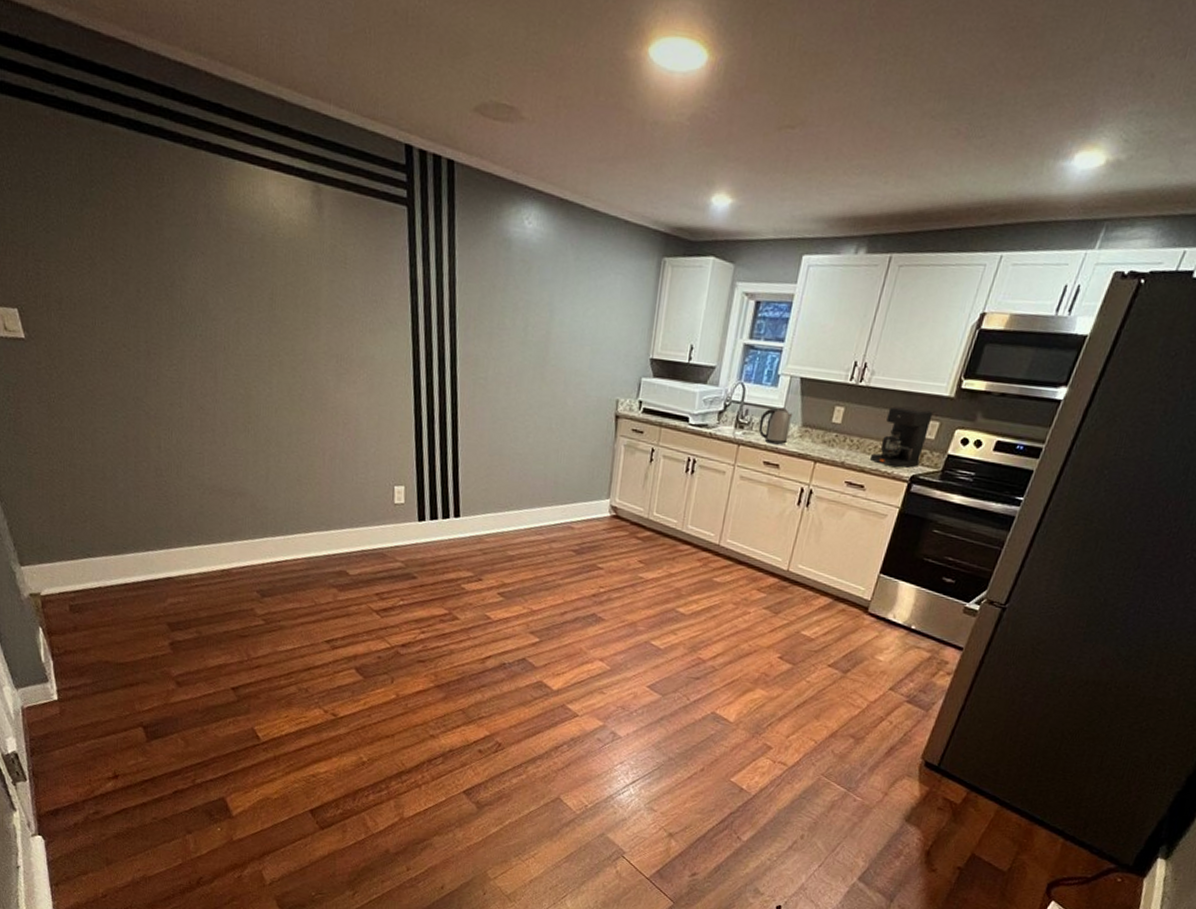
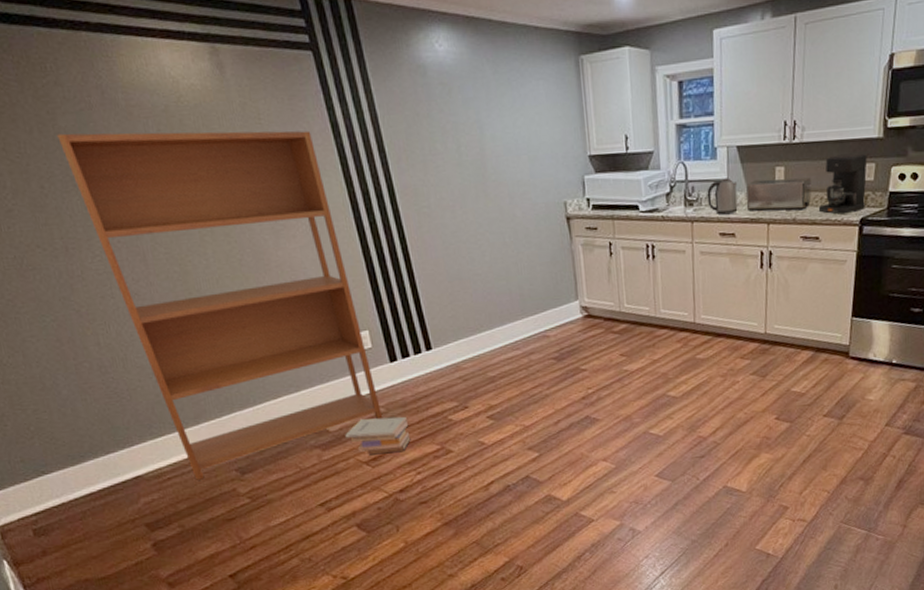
bookshelf: none [161,243,401,594] -> present [57,130,383,480]
books: none [362,570,423,609] -> present [345,416,411,455]
toaster: none [796,415,869,455] -> present [746,177,812,211]

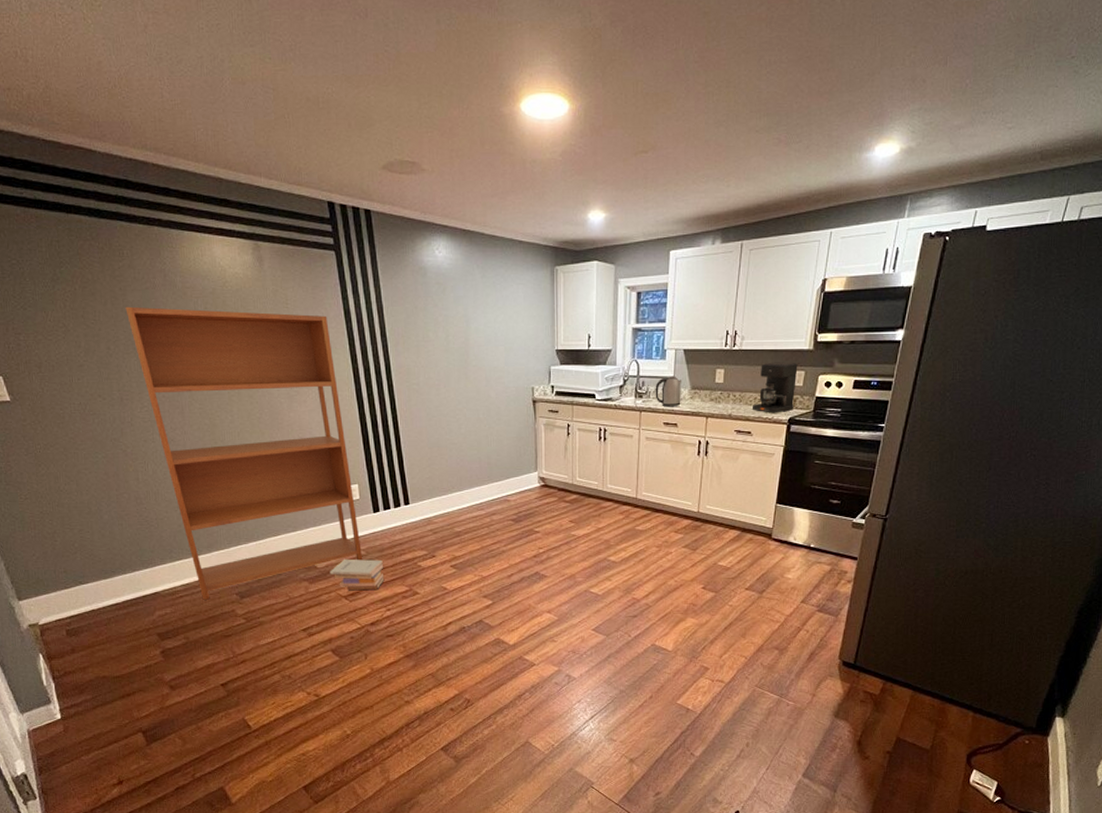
toaster: present [746,177,812,211] -> none [689,379,747,408]

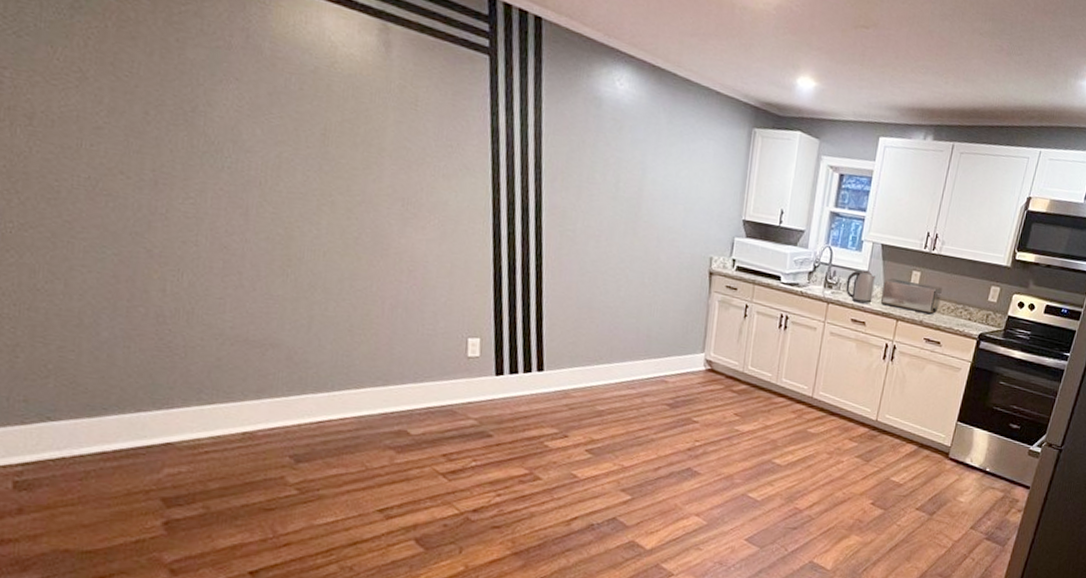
bookshelf: present [125,306,363,600] -> none [181,64,474,460]
books: present [330,559,385,591] -> none [426,428,500,470]
toaster: none [689,379,747,408] -> present [880,278,942,315]
coffee maker: present [751,362,798,413] -> none [943,272,995,327]

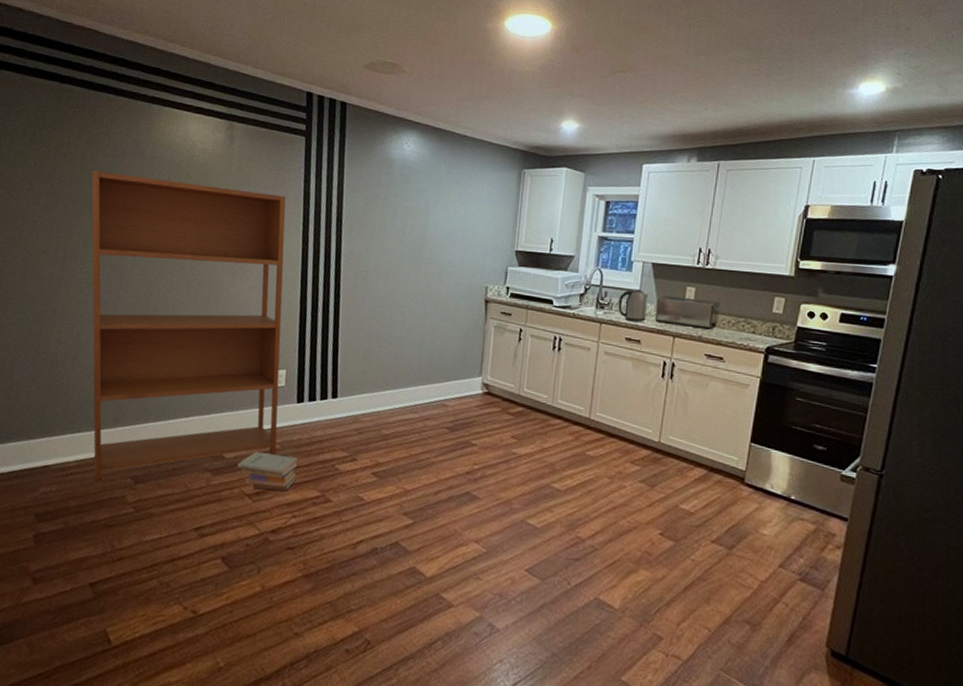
bookshelf: none [181,64,474,460] -> present [91,170,286,481]
books: none [426,428,500,470] -> present [237,452,298,492]

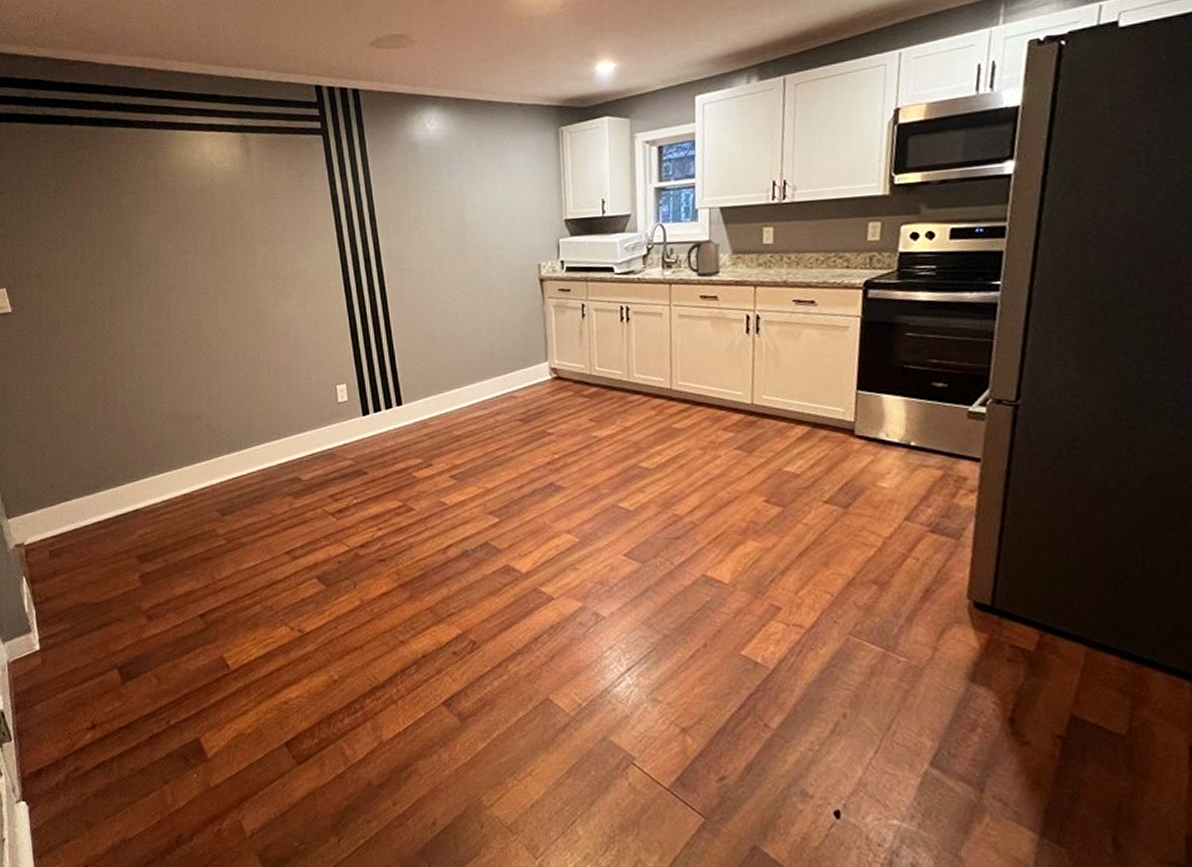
bookshelf: present [91,170,286,481] -> none [119,203,352,518]
books: present [237,452,298,492] -> none [315,470,375,507]
toaster: present [654,295,720,330] -> none [730,238,805,274]

